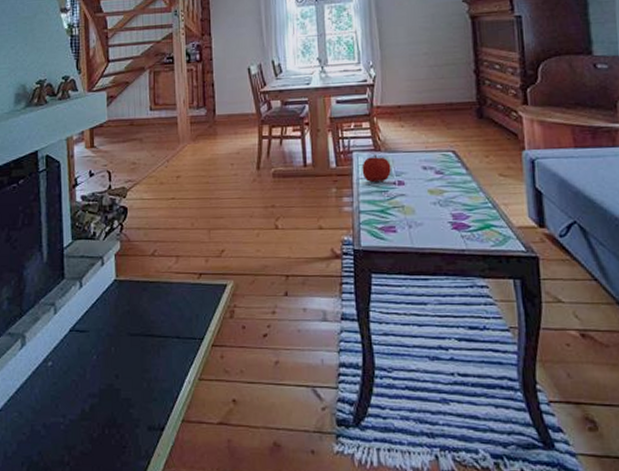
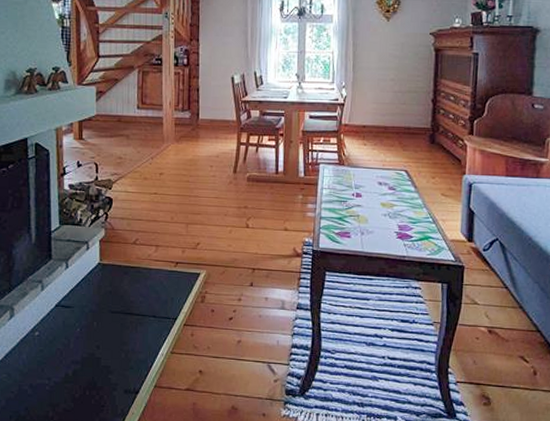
apple: present [362,154,391,183] -> none [326,168,352,193]

